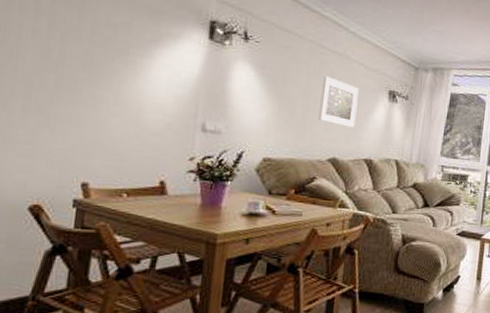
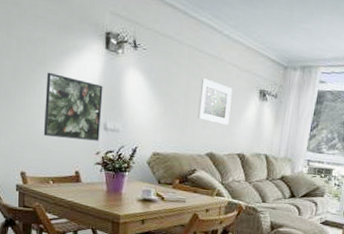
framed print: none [118,61,204,145] -> present [43,72,103,141]

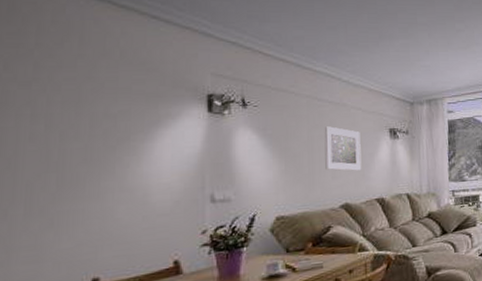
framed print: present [43,72,103,141] -> none [126,147,207,225]

